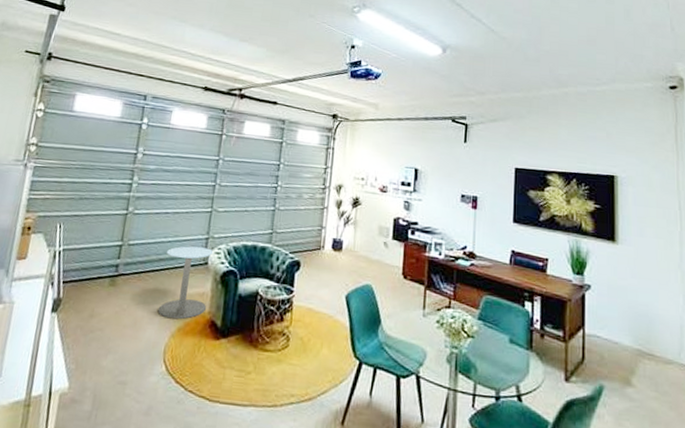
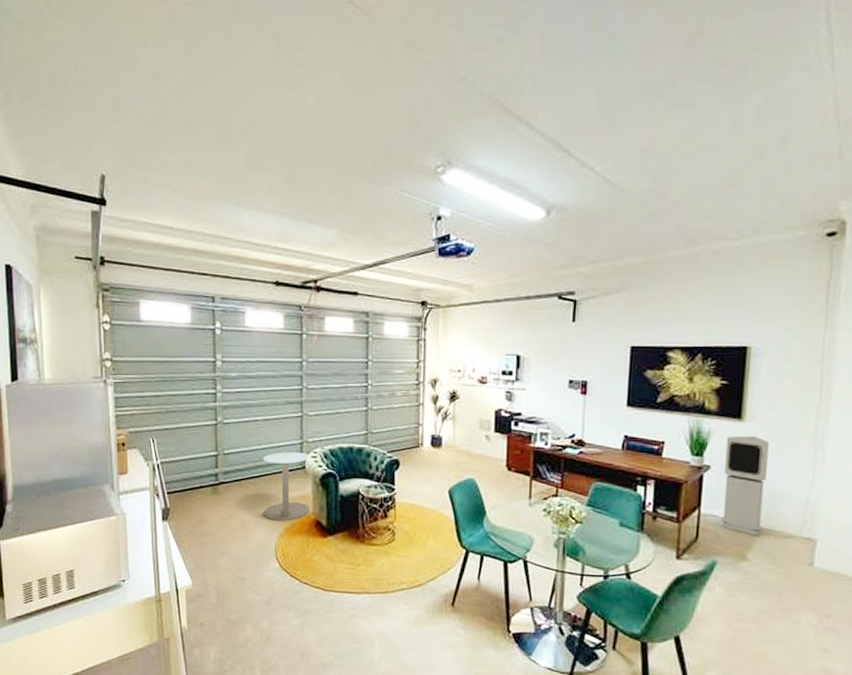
air purifier: none [603,257,644,360] -> present [721,435,769,536]

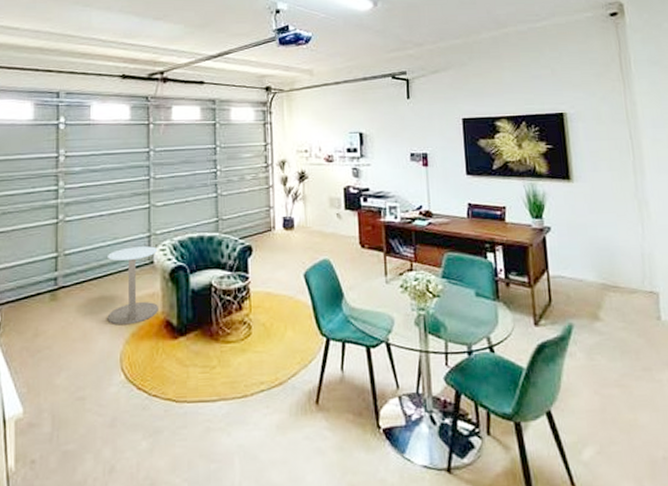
air purifier: present [721,435,769,536] -> none [560,195,609,294]

